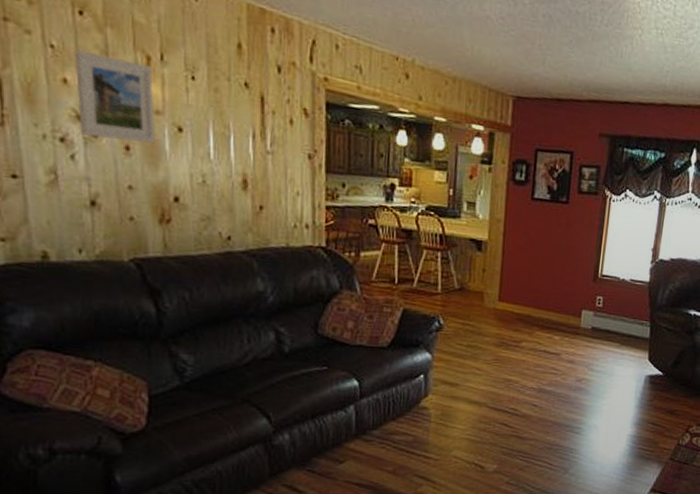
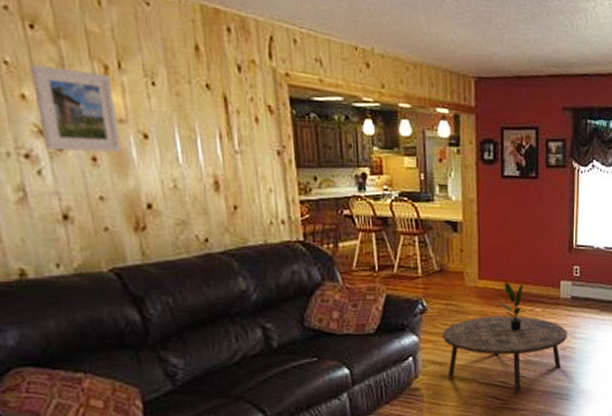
coffee table: none [456,340,584,422] -> present [443,316,567,393]
potted plant: none [517,306,544,358] -> present [499,282,526,331]

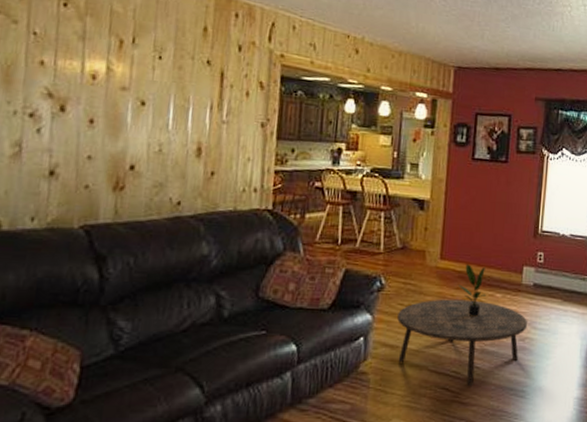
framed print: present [30,64,121,152] -> none [49,36,124,117]

